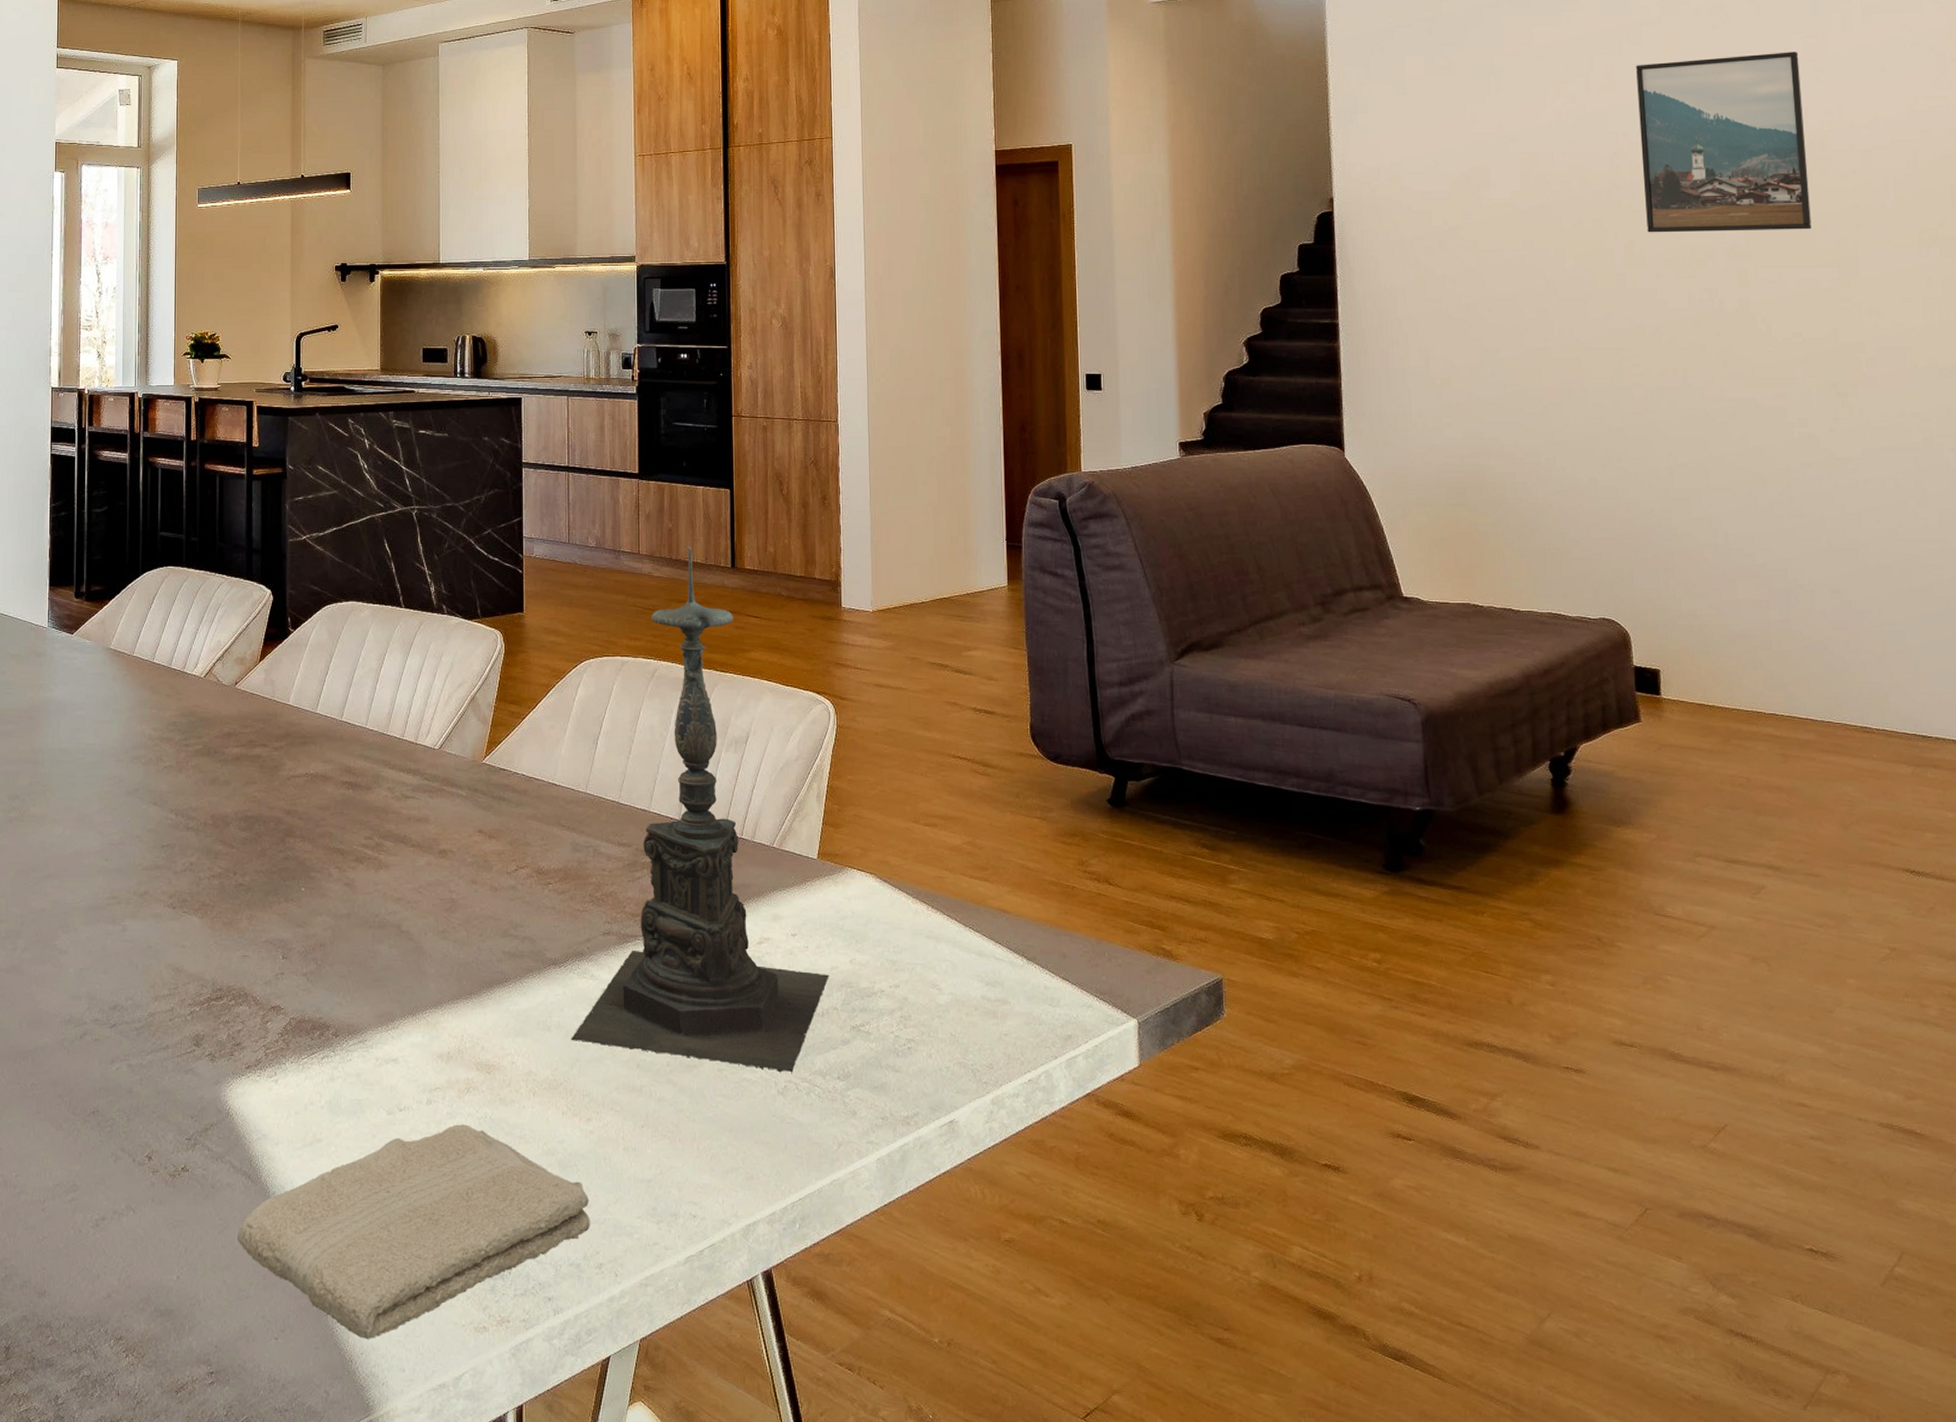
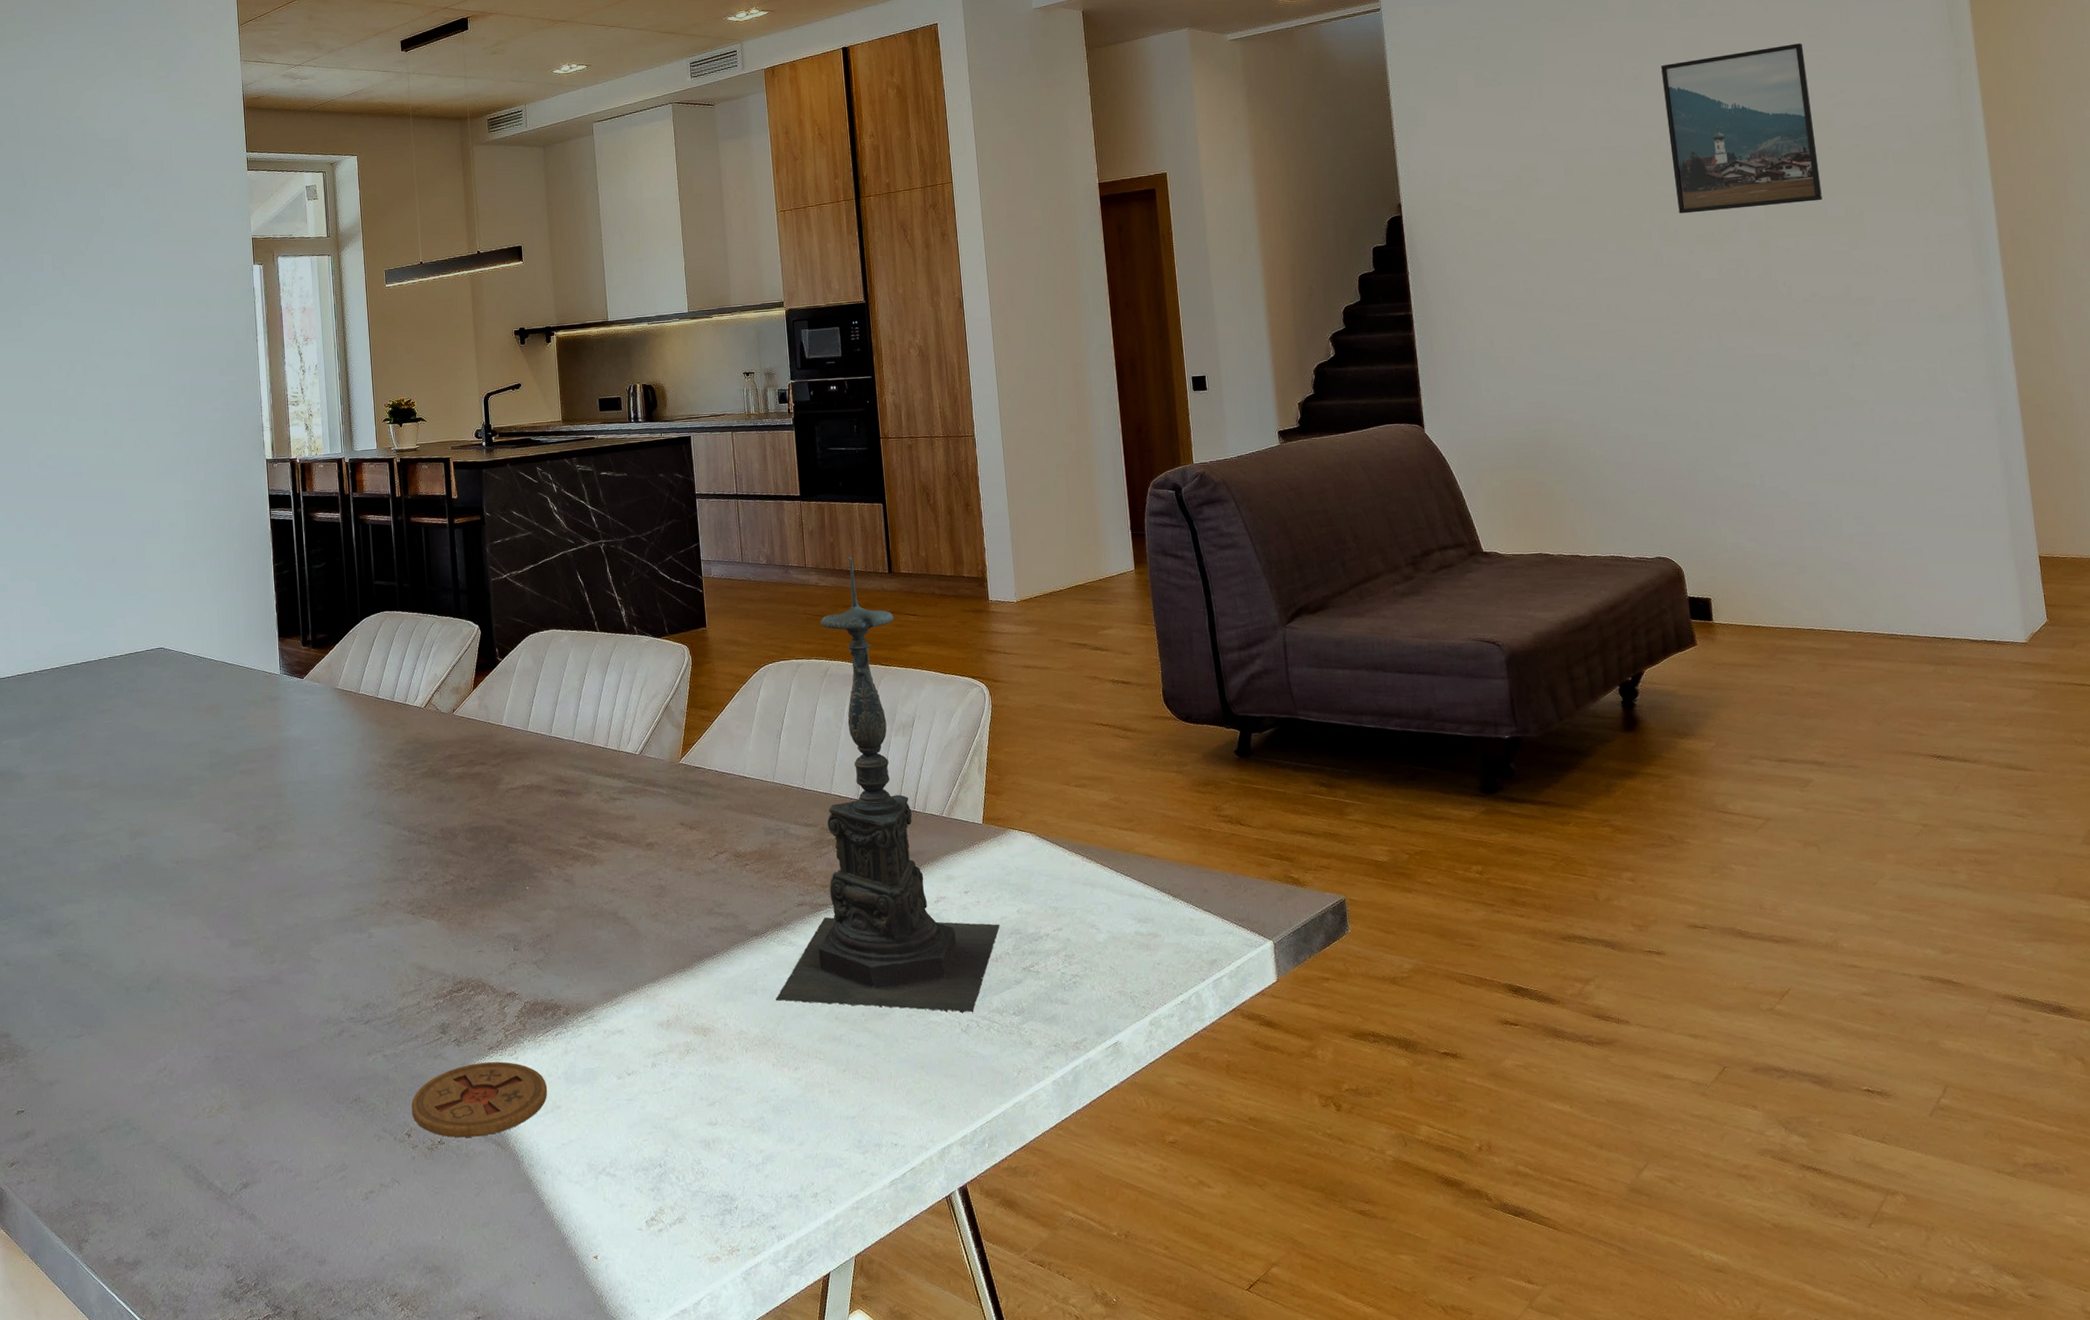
coaster: none [155,1083,308,1166] -> present [411,1061,548,1138]
washcloth: present [238,1124,590,1339] -> none [492,1082,804,1277]

